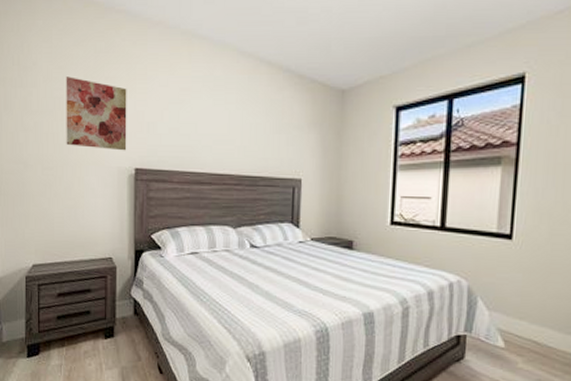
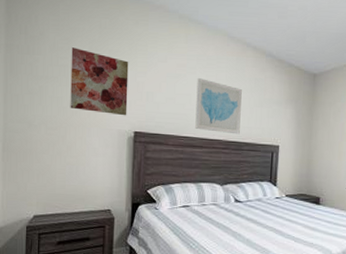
wall art: none [202,103,255,168] -> present [195,78,242,135]

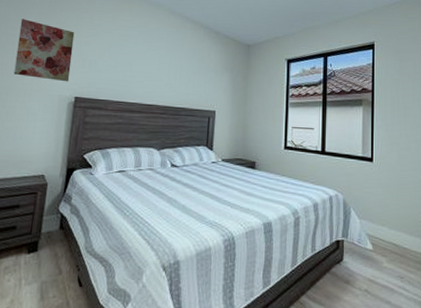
wall art: present [195,78,242,135] -> none [135,48,181,100]

